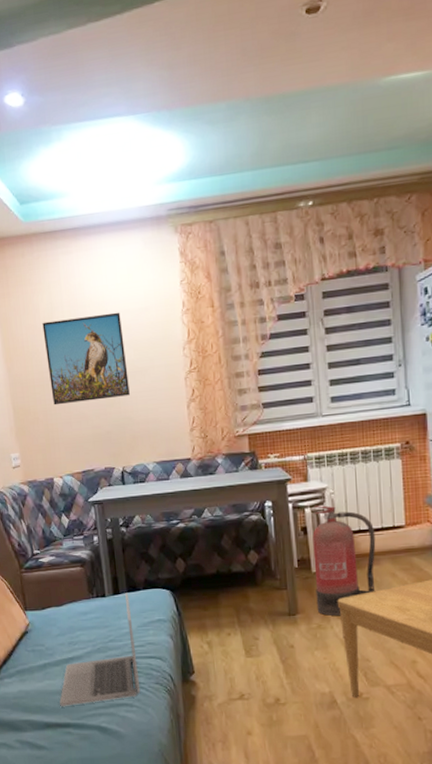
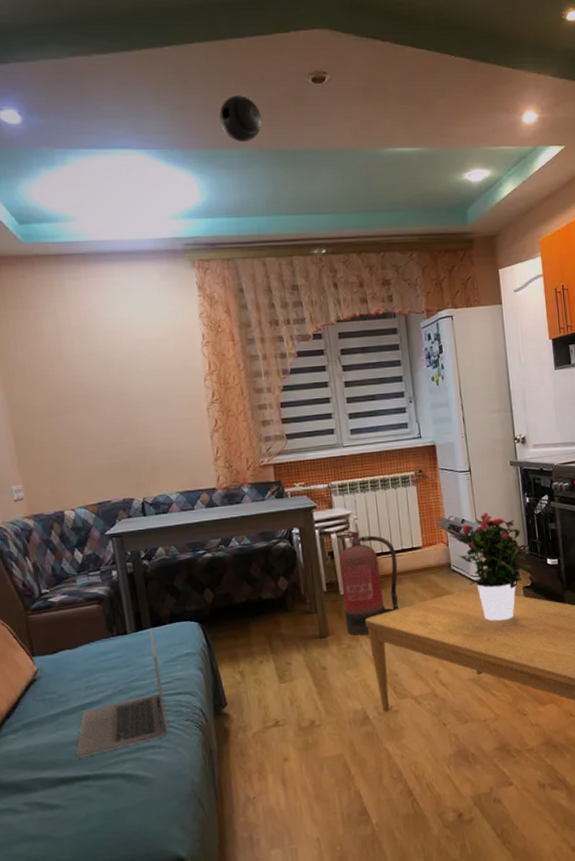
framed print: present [42,312,130,406] -> none [47,341,149,434]
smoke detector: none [207,41,251,94] -> present [219,95,263,143]

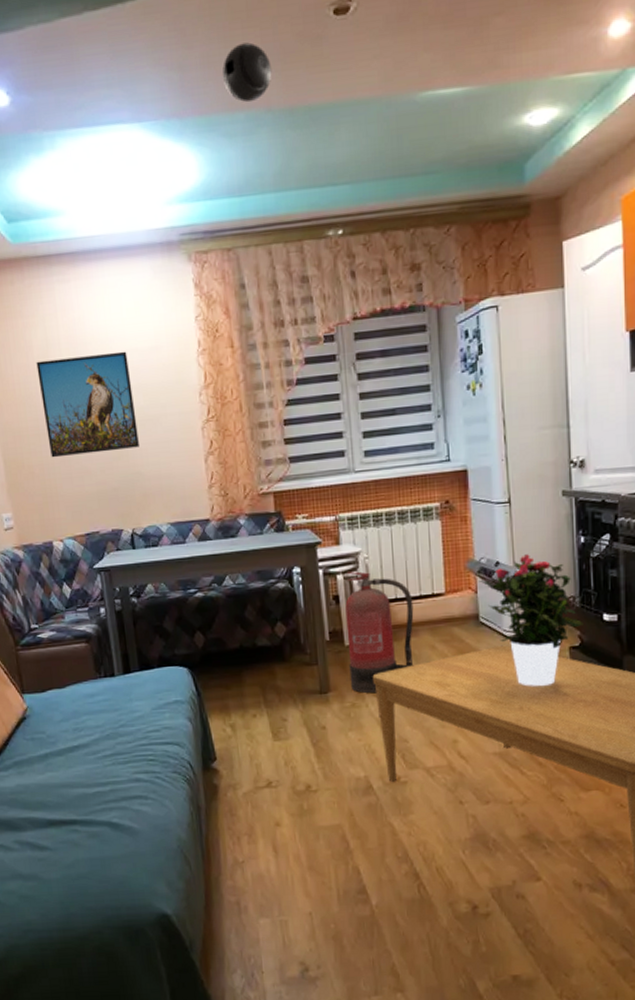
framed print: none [47,341,149,434] -> present [36,351,139,458]
laptop: present [76,628,169,758] -> none [64,671,156,801]

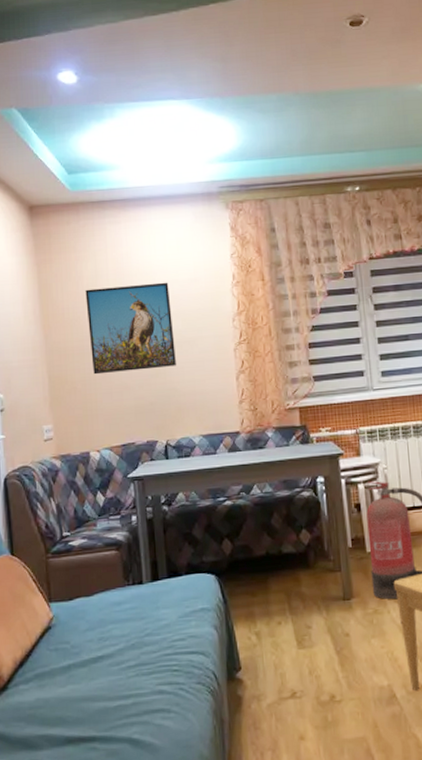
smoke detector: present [223,42,272,103] -> none [258,43,300,88]

